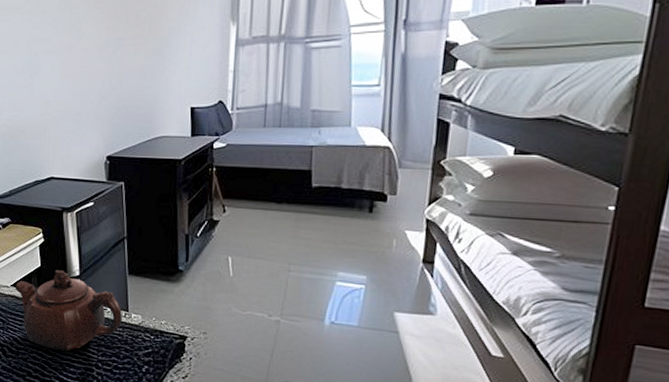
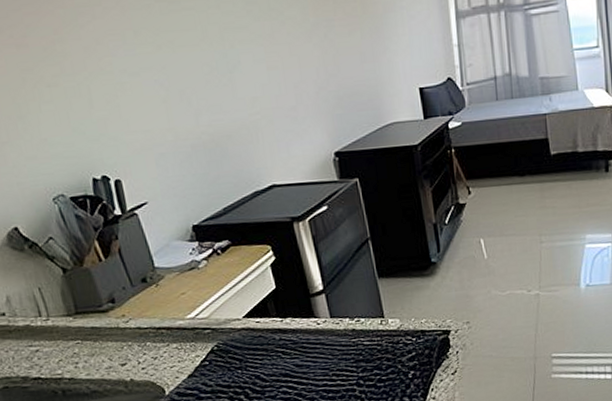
teapot: present [14,270,122,351] -> none [248,287,379,379]

